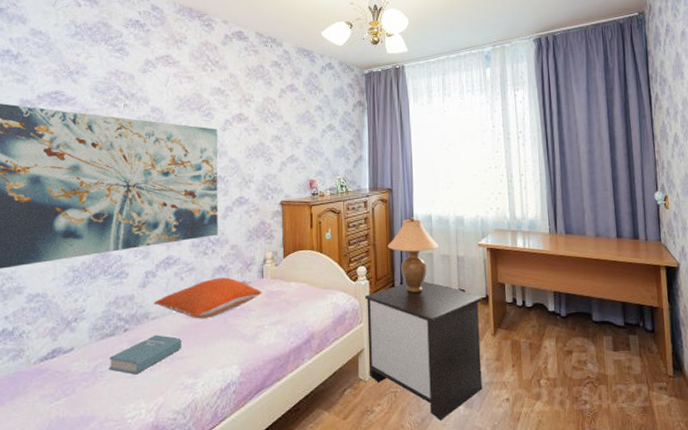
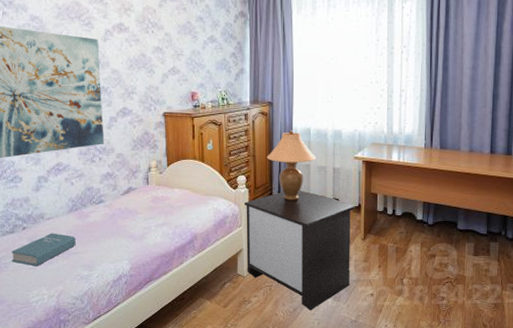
pillow: present [154,277,262,319] -> none [48,183,148,220]

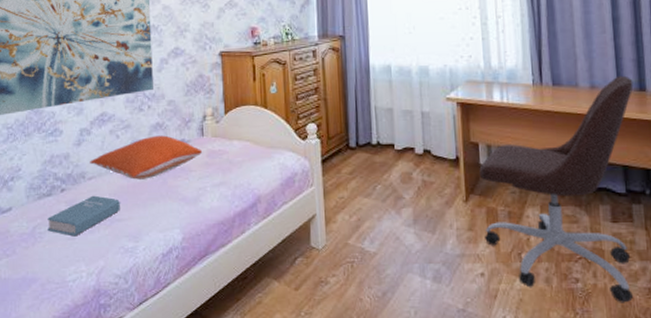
pillow: none [48,183,148,220] -> present [90,135,203,180]
nightstand: present [244,190,355,310] -> none [315,140,453,295]
table lamp: present [267,130,316,201] -> none [340,68,400,153]
office chair: none [376,142,503,315] -> present [479,75,634,303]

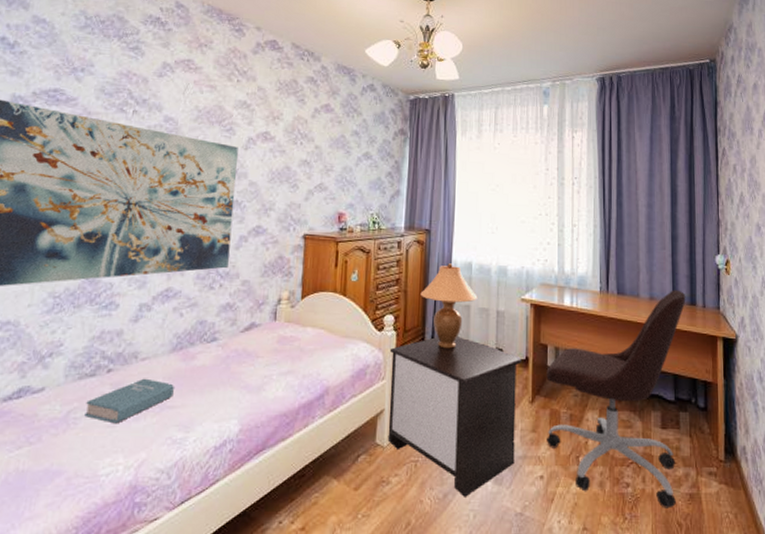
pillow: present [90,135,203,180] -> none [146,316,273,364]
nightstand: none [315,140,453,295] -> present [387,337,522,497]
table lamp: none [340,68,400,153] -> present [420,263,478,349]

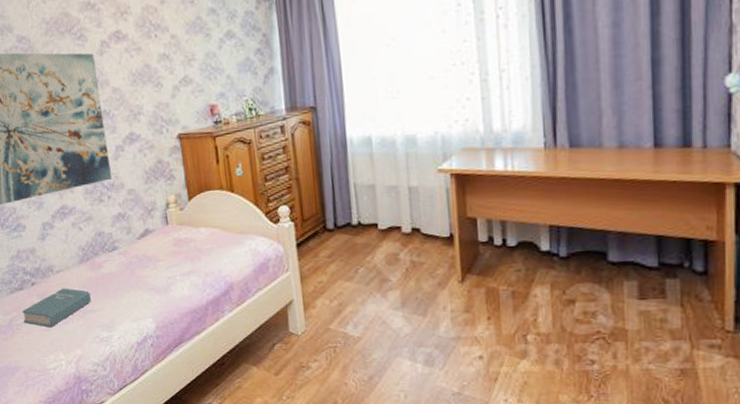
nightstand: present [387,337,522,497] -> none [289,220,447,379]
table lamp: present [420,263,478,349] -> none [314,141,383,234]
office chair: present [546,289,686,509] -> none [477,130,675,385]

